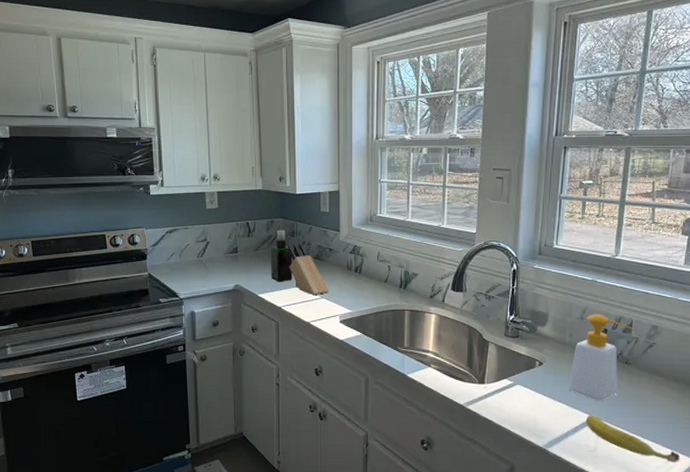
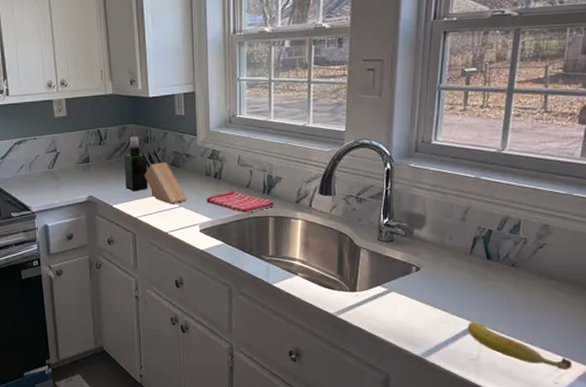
dish towel: none [346,285,410,306] -> present [206,191,274,213]
soap bottle: present [568,314,635,401] -> none [448,214,523,307]

